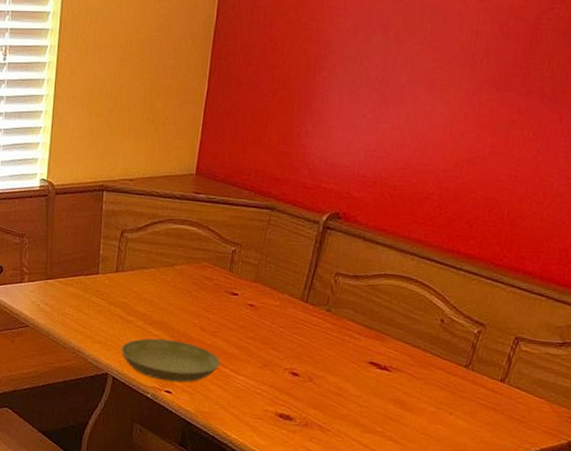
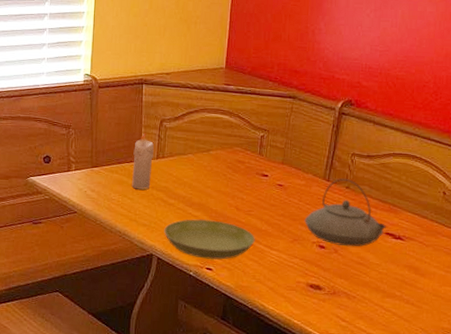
candle: none [88,244,114,305] -> present [132,133,155,190]
teapot: none [276,300,371,376] -> present [304,179,386,247]

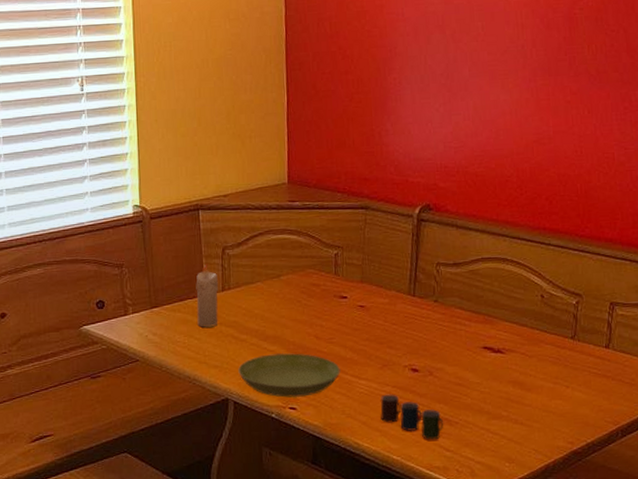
cup: none [287,265,343,309] -> present [380,394,444,439]
teapot: present [304,179,386,247] -> none [392,292,483,367]

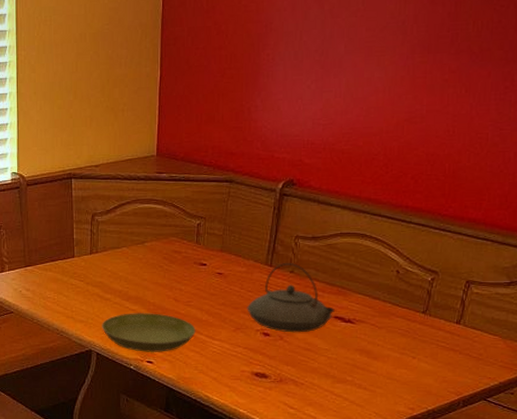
candle: present [196,264,219,328] -> none [66,229,88,286]
cup: present [380,394,444,439] -> none [231,354,290,397]
teapot: none [392,292,483,367] -> present [247,263,335,333]

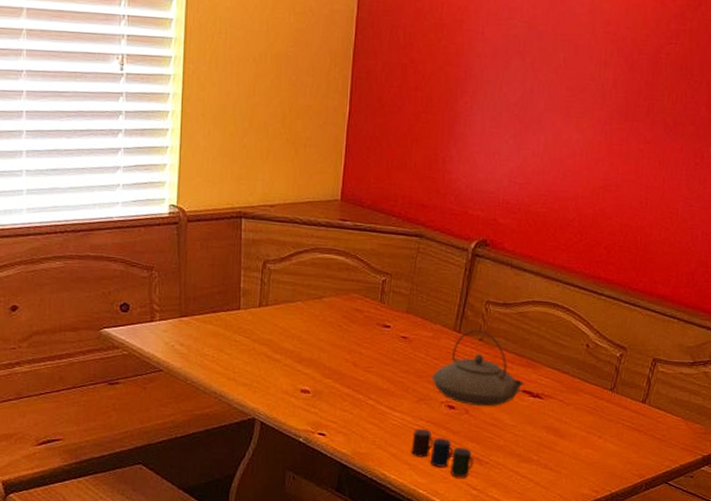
saucer: present [102,313,196,352] -> none [268,377,375,424]
cup: none [231,354,290,397] -> present [411,428,474,477]

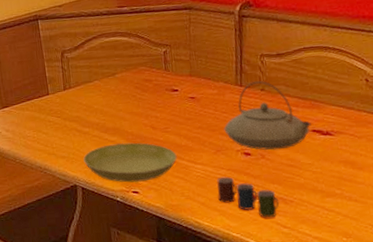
saucer: none [268,377,375,424] -> present [83,142,177,183]

